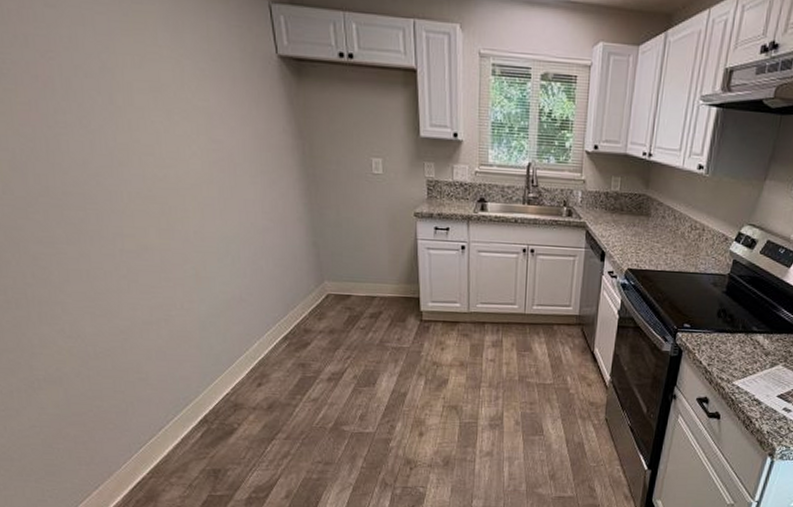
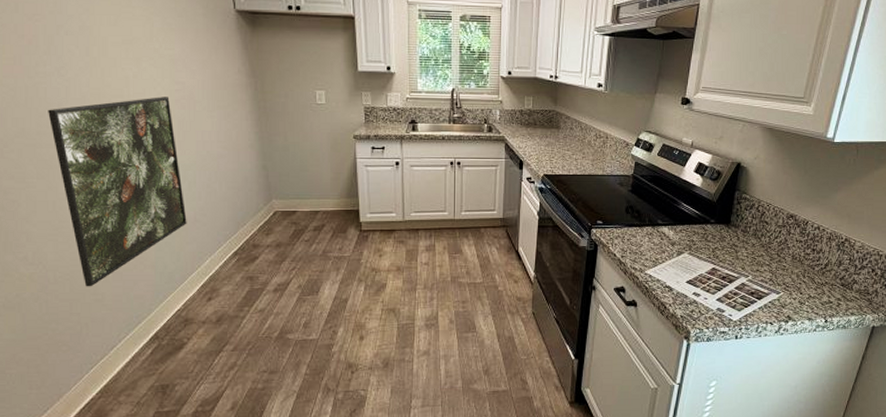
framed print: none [72,156,232,365] -> present [48,97,187,287]

